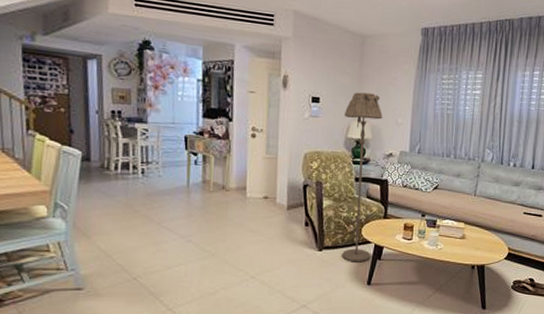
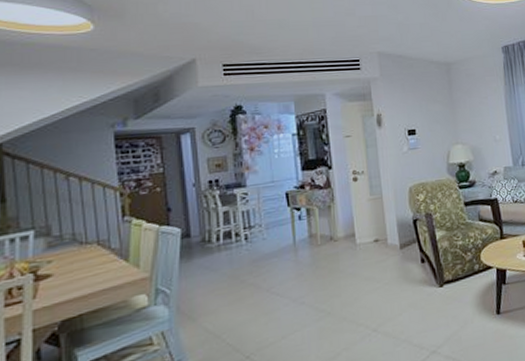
floor lamp: present [342,92,382,262] -> none [442,116,495,293]

